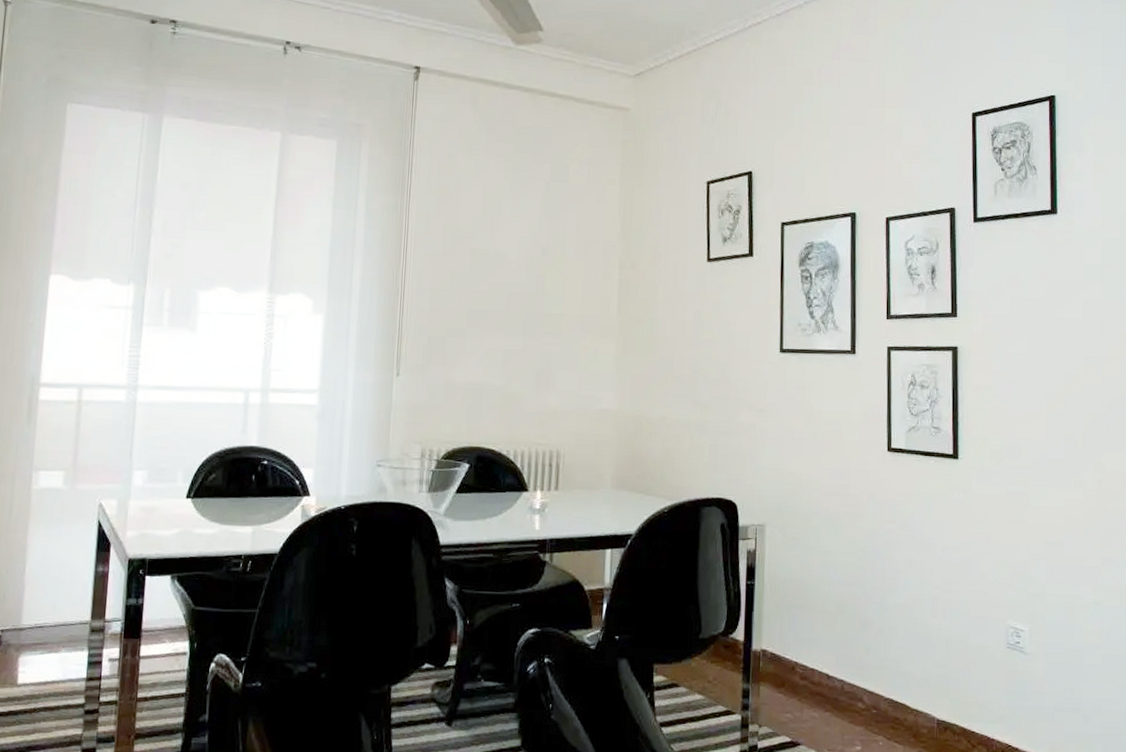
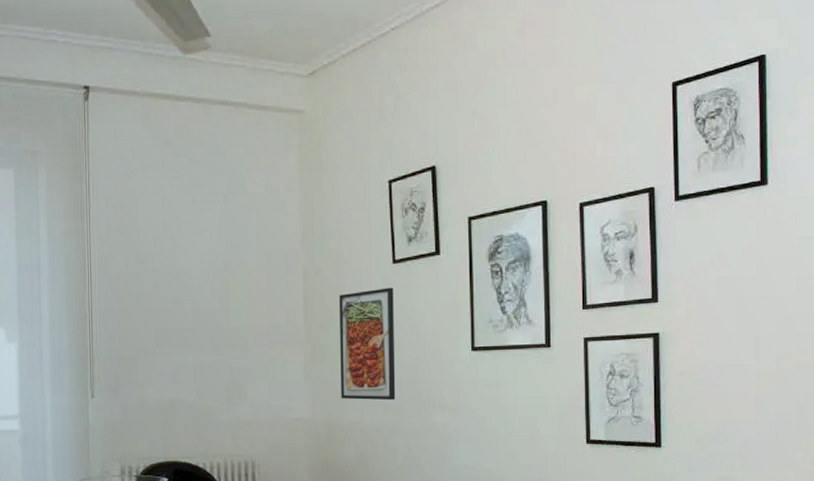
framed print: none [650,285,707,397] -> present [338,288,396,401]

